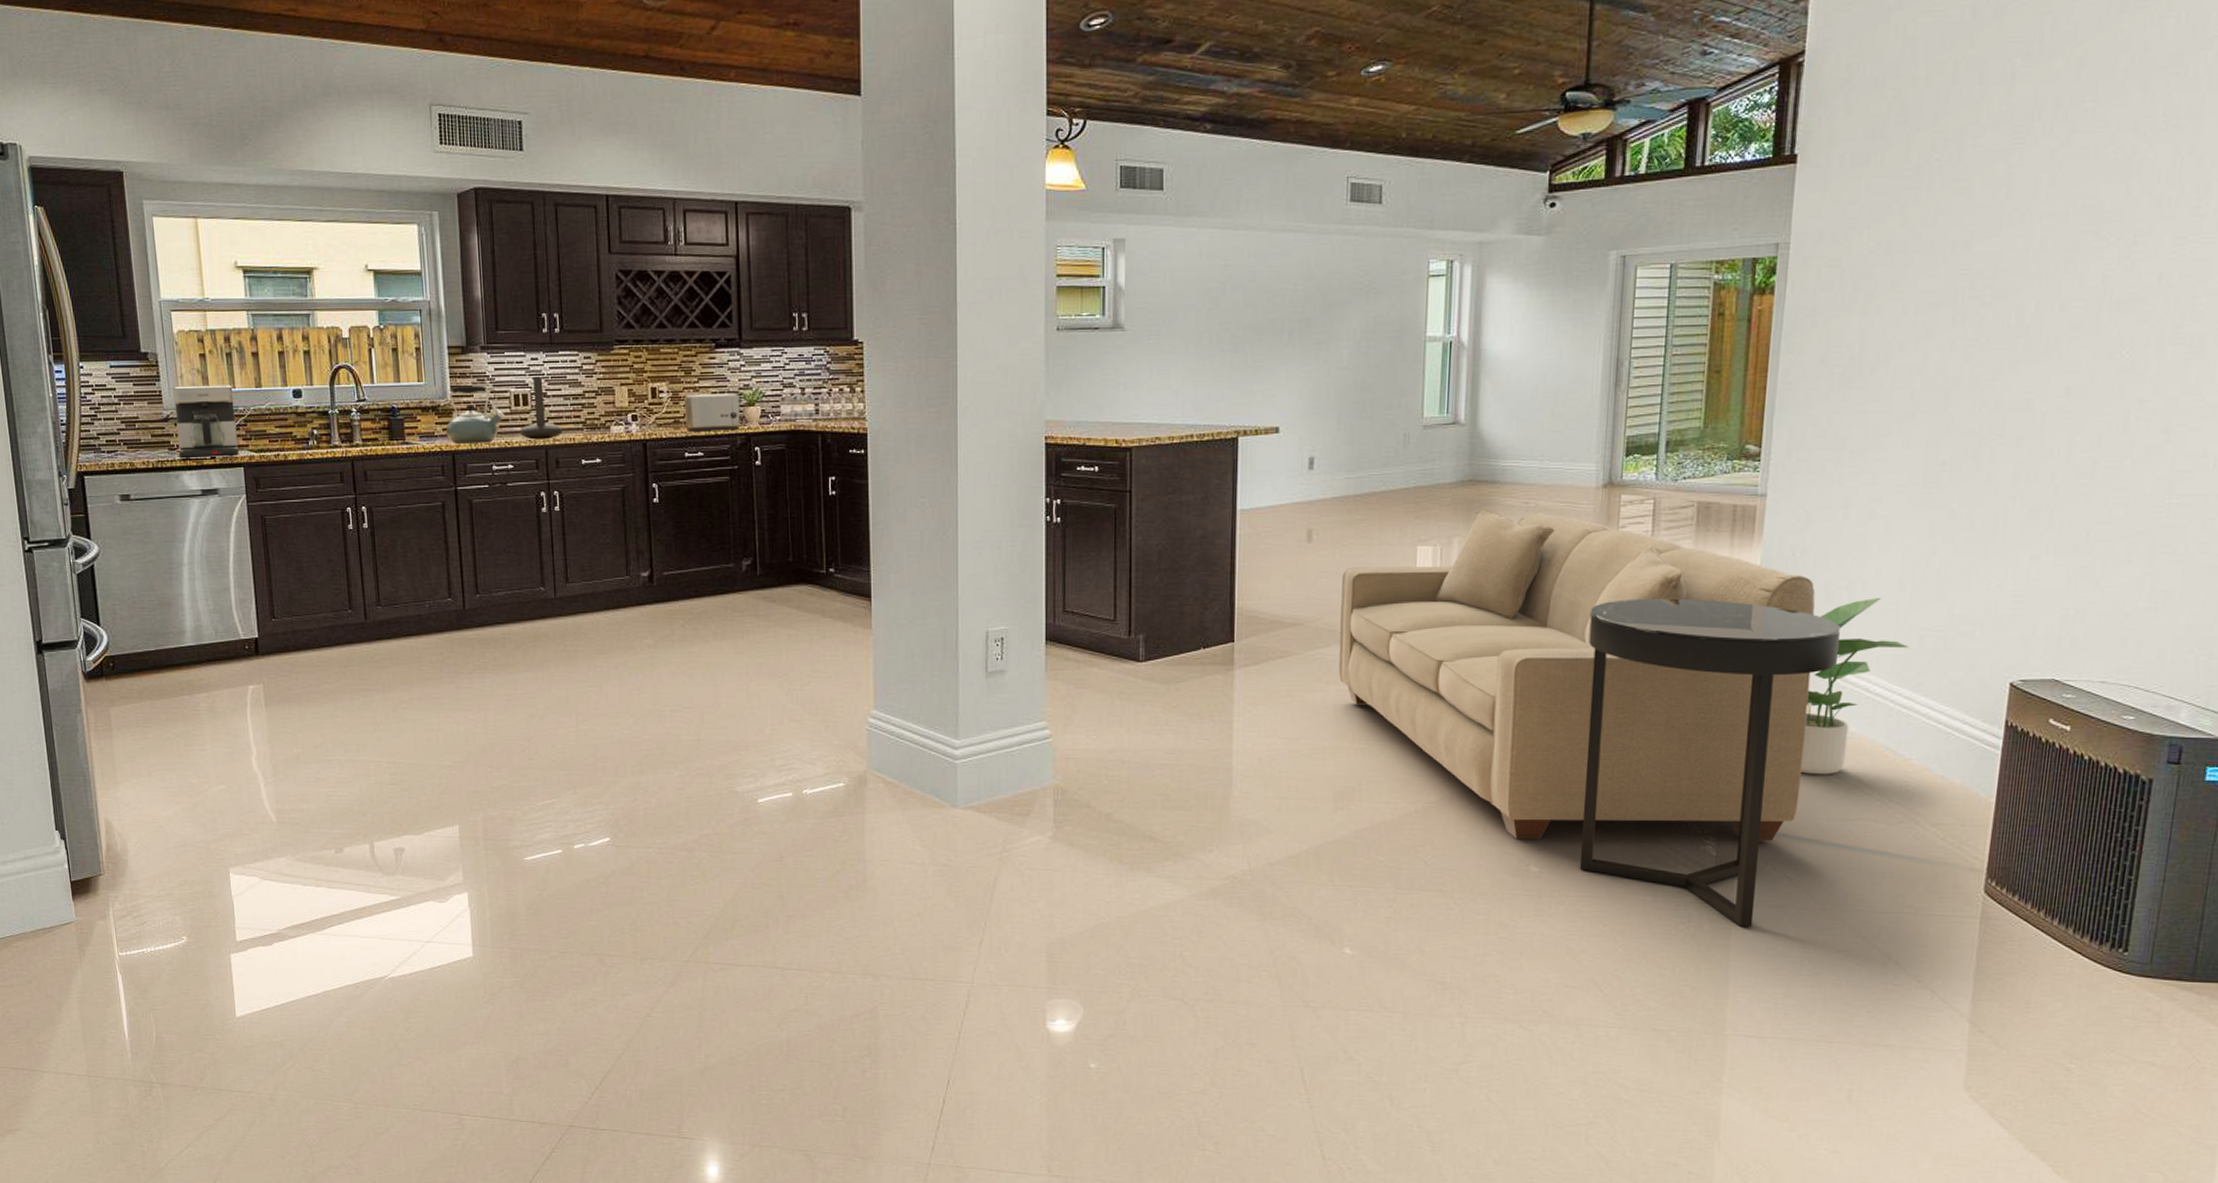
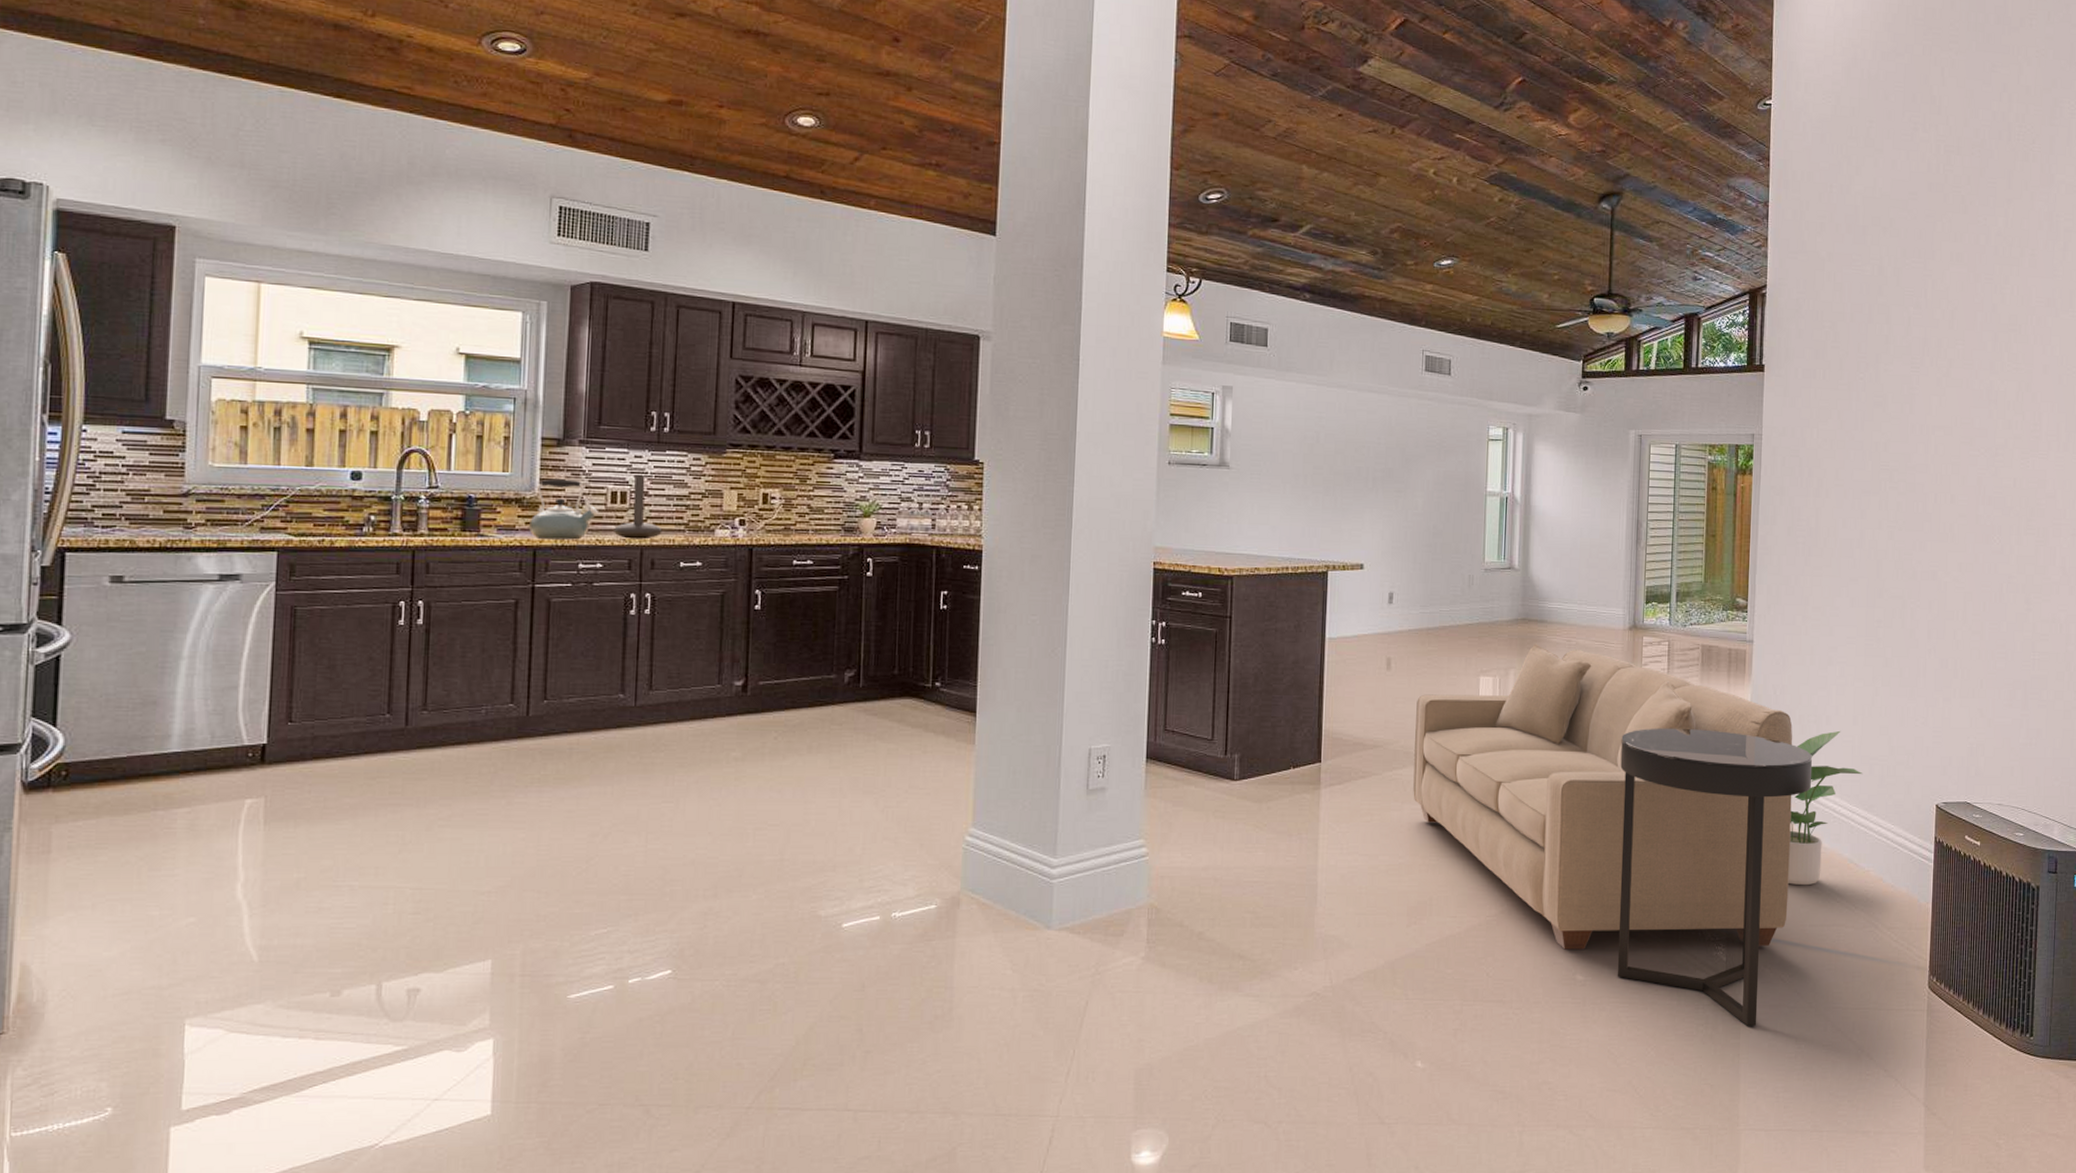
coffee maker: present [172,385,240,460] -> none [195,458,277,541]
toaster: present [684,393,742,433] -> none [796,503,858,541]

